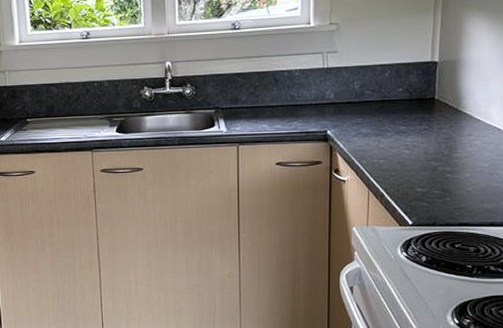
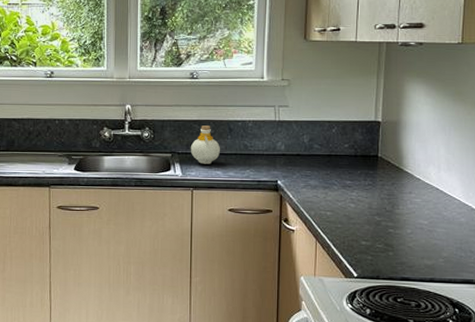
bottle: none [234,78,266,118] -> present [190,125,220,164]

